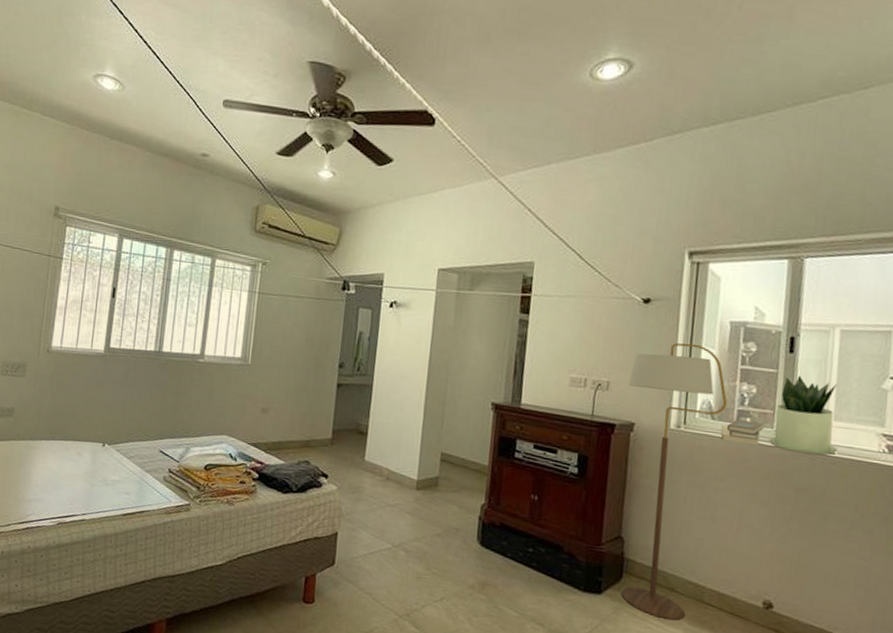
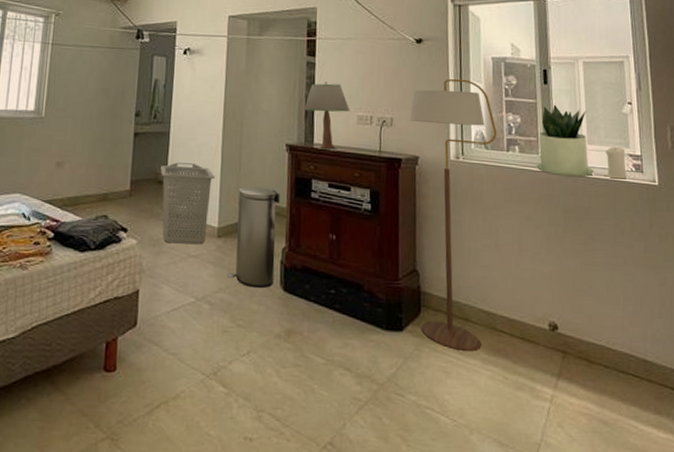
laundry basket: none [362,414,416,495] -> present [160,162,215,245]
pedal bin: none [424,442,482,541] -> present [227,186,280,288]
table lamp: none [512,341,563,412] -> present [304,82,350,150]
books: present [720,419,764,446] -> none [494,148,530,172]
candle: none [849,425,880,461] -> present [604,147,626,179]

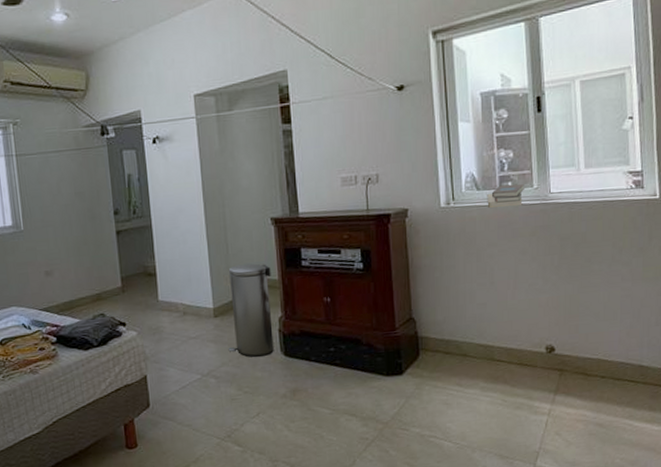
laundry basket: present [160,162,215,245] -> none [148,251,203,330]
table lamp: present [304,82,350,150] -> none [285,148,333,218]
floor lamp: present [409,78,497,351] -> none [396,121,488,384]
books: none [494,148,530,172] -> present [487,183,524,209]
planter: present [536,104,594,178] -> none [531,132,592,206]
candle: present [604,147,626,179] -> none [602,166,626,200]

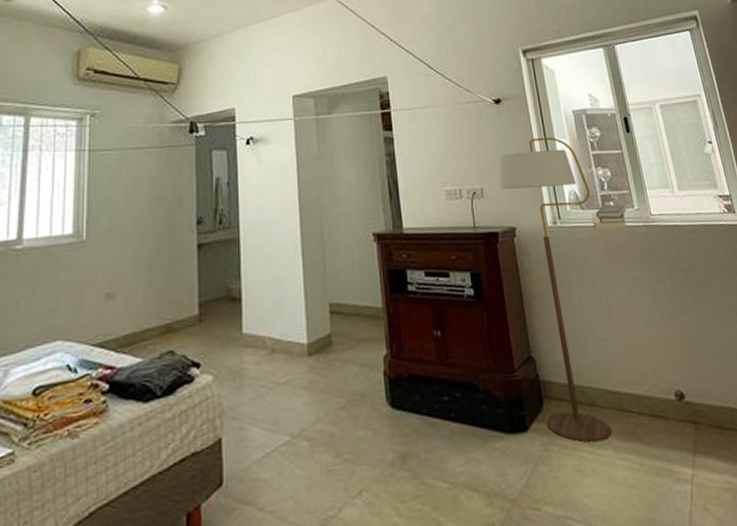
pedal bin: present [228,263,274,357] -> none [324,287,379,410]
floor lamp: none [396,121,488,384] -> present [499,137,612,443]

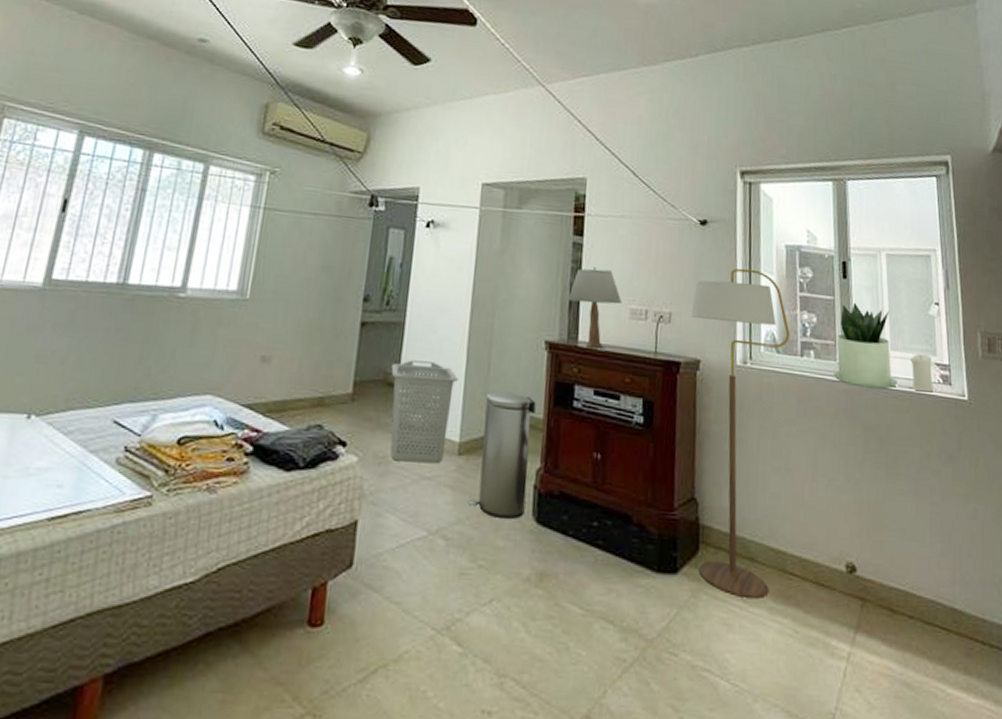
laundry basket: none [233,271,297,373] -> present [390,360,458,464]
pedal bin: none [324,287,379,410] -> present [468,391,536,519]
table lamp: none [387,157,437,234] -> present [567,267,622,350]
books: present [591,203,627,230] -> none [787,352,827,381]
planter: none [630,152,690,229] -> present [834,302,898,390]
candle: none [696,189,721,224] -> present [908,354,933,393]

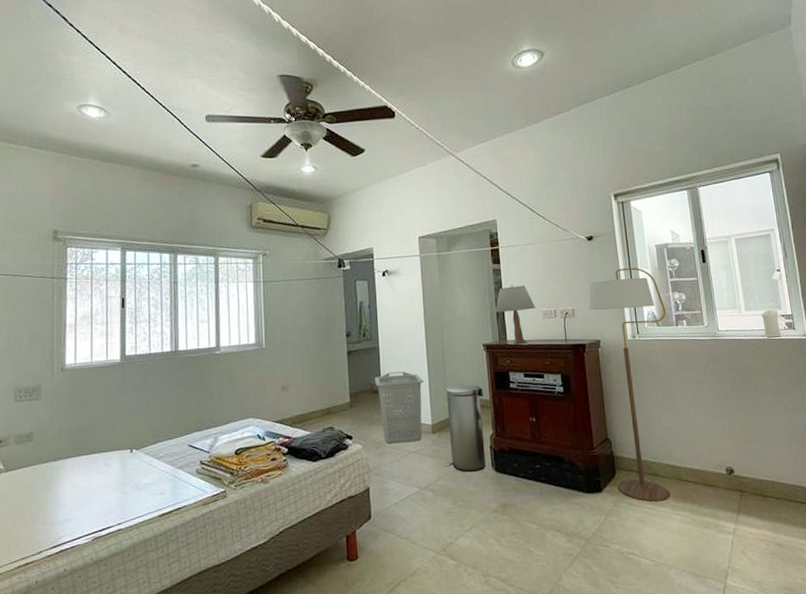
planter: present [834,302,898,390] -> none [702,279,753,342]

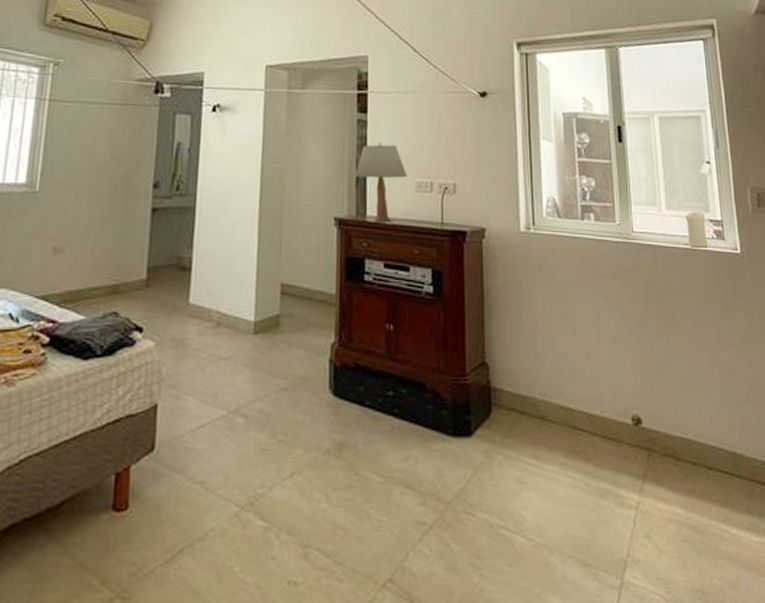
laundry basket: present [374,371,424,444] -> none [184,243,250,344]
pedal bin: present [444,384,486,472] -> none [265,270,328,393]
floor lamp: present [588,267,671,502] -> none [474,137,570,455]

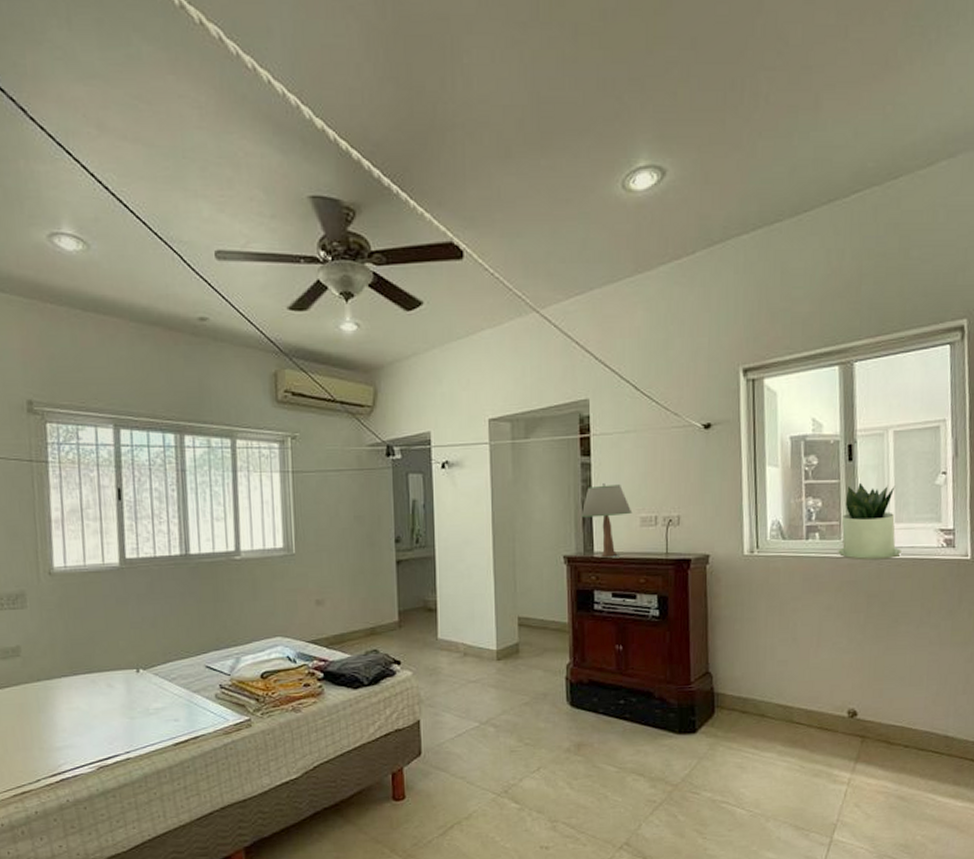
planter: none [613,165,674,248] -> present [838,482,901,561]
candle: present [684,212,708,248] -> none [912,523,937,557]

